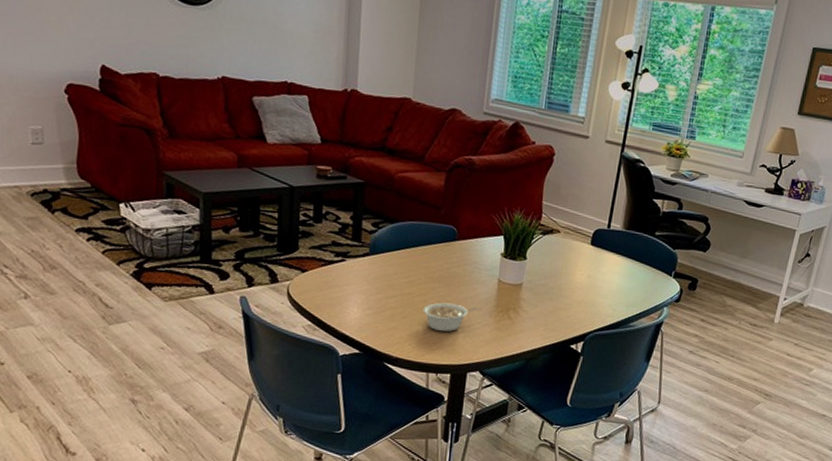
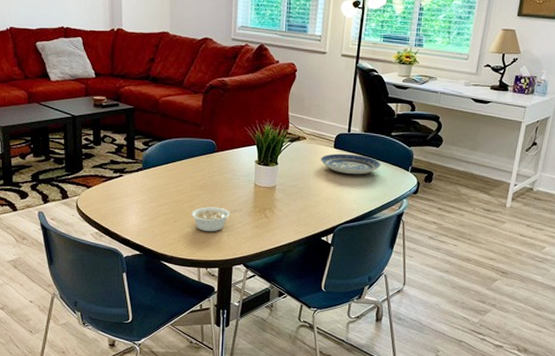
plate: none [574,251,642,277] -> present [320,153,381,175]

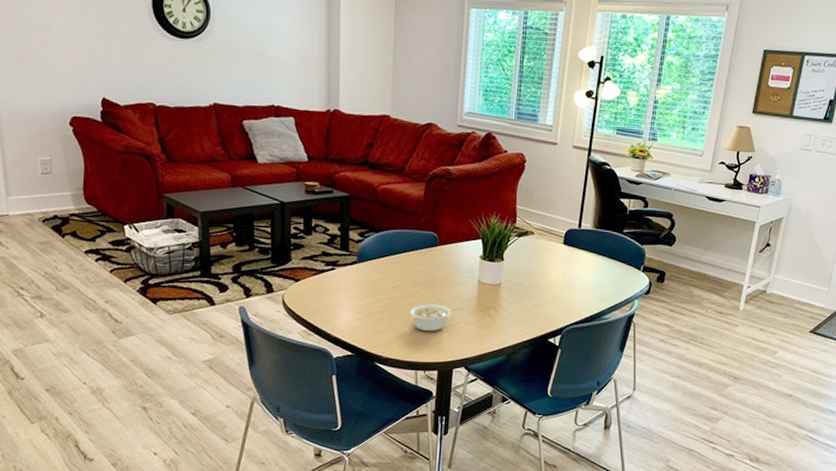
plate: present [320,153,381,175] -> none [548,250,612,273]

